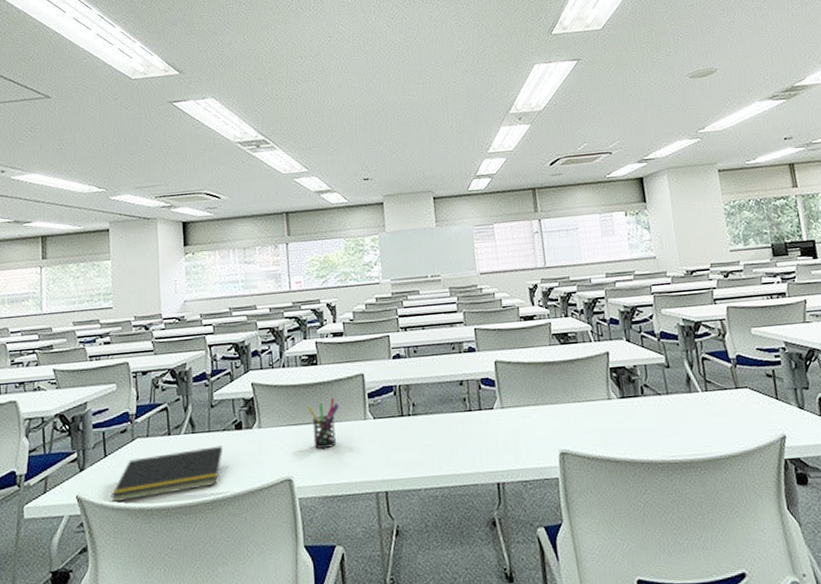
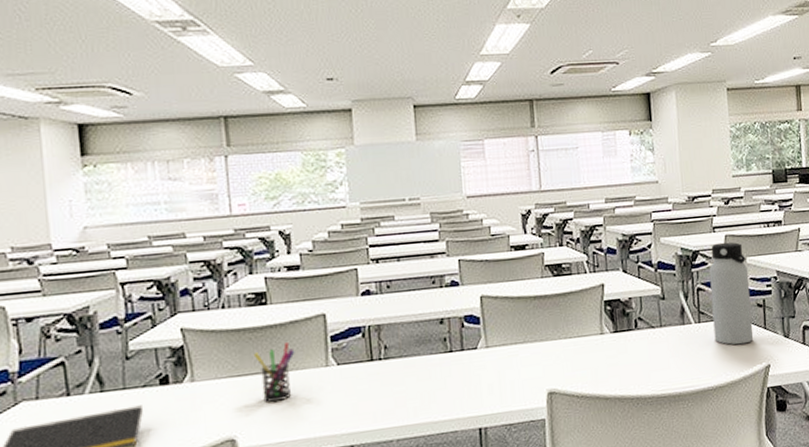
water bottle: none [712,313,765,415] -> present [709,242,754,345]

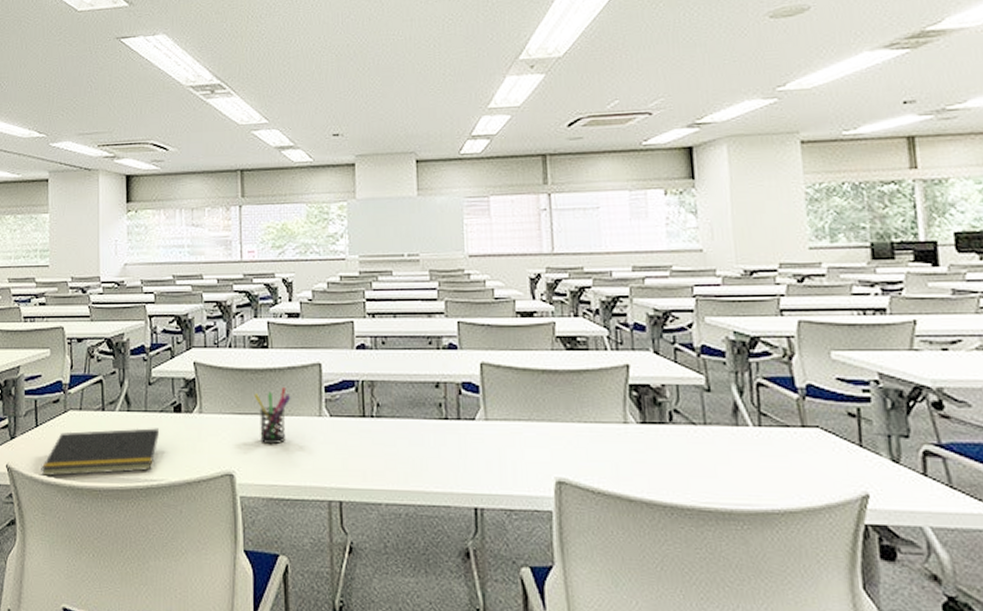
water bottle: present [709,242,754,345] -> none [774,329,842,462]

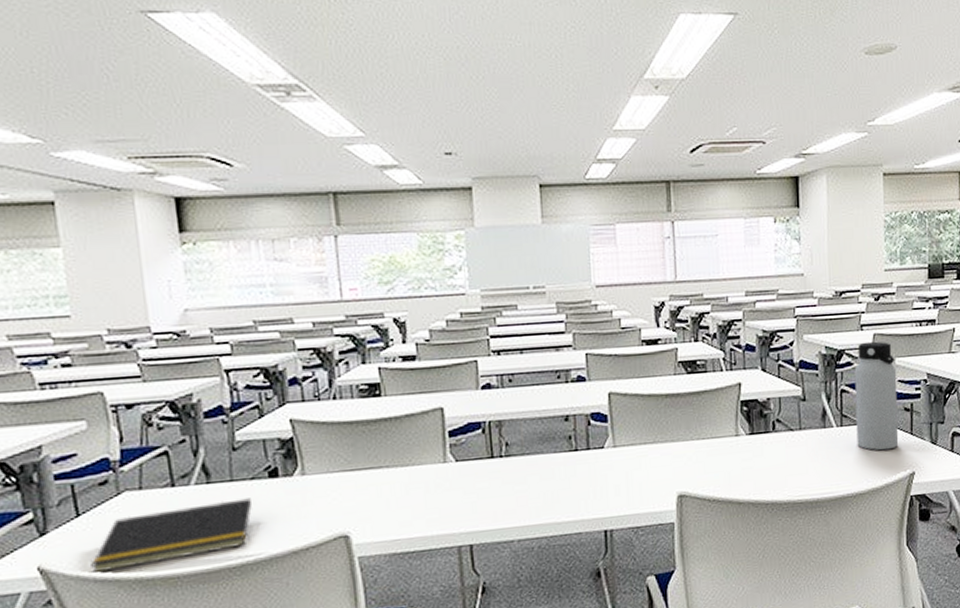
pen holder: present [253,388,291,444] -> none [367,437,411,498]
water bottle: none [774,329,842,462] -> present [854,341,899,451]

